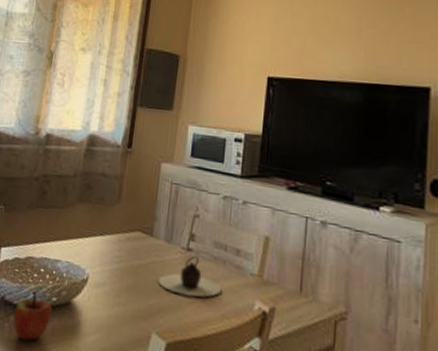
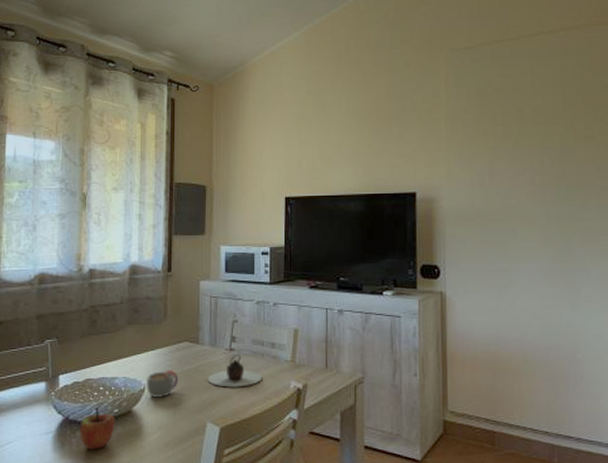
mug: none [90,261,127,294] -> present [147,370,179,399]

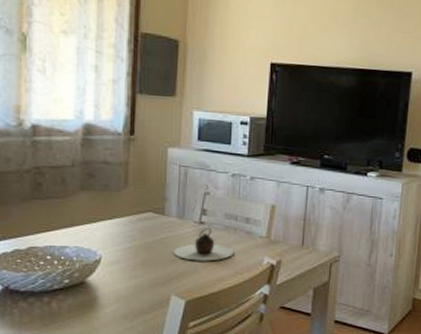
apple: present [79,407,114,450] -> none [22,277,65,321]
mug: present [147,370,179,399] -> none [103,241,141,270]

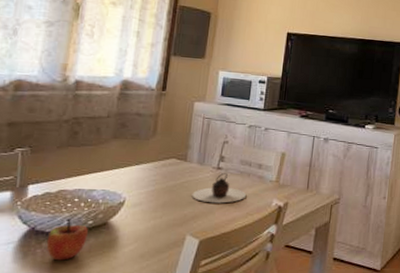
apple: none [22,277,65,321] -> present [46,219,88,261]

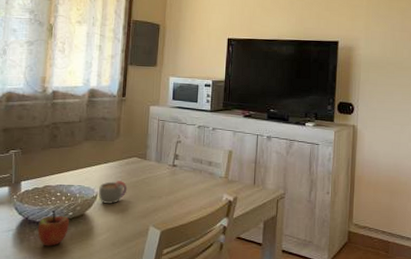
mug: none [127,184,163,212] -> present [99,181,128,205]
teapot: present [191,172,247,204] -> none [152,169,200,198]

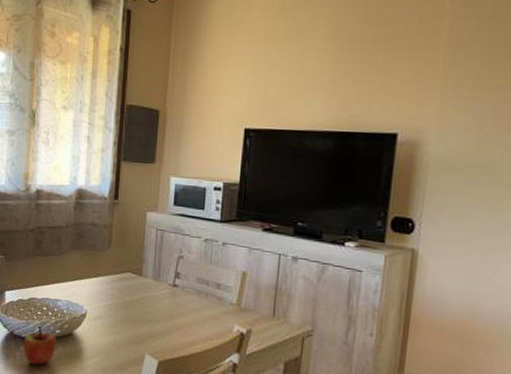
mug: present [99,181,128,205] -> none [88,298,120,325]

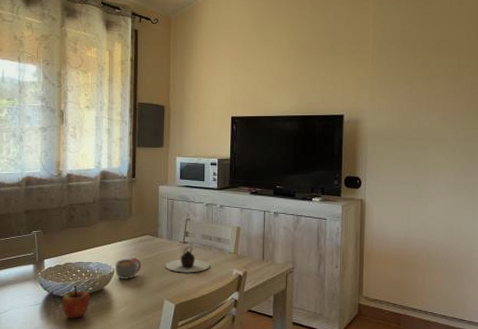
mug: none [88,298,120,325] -> present [116,257,142,280]
teapot: none [148,290,205,324] -> present [165,246,210,273]

